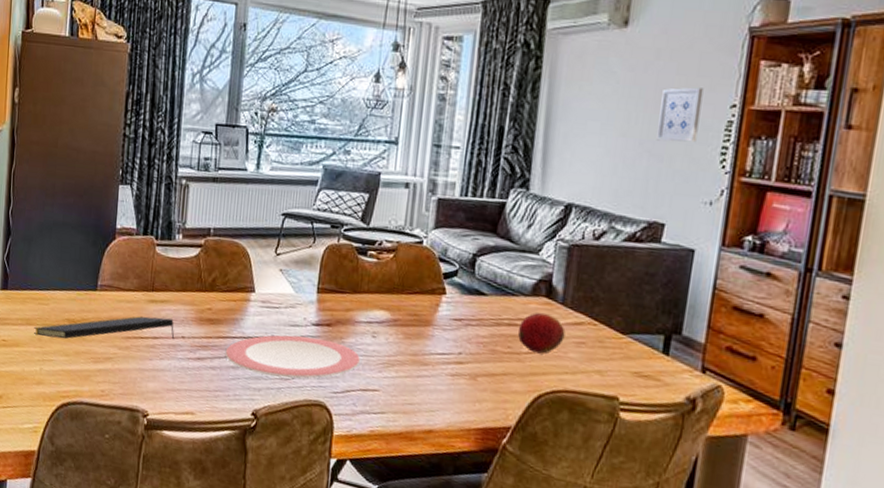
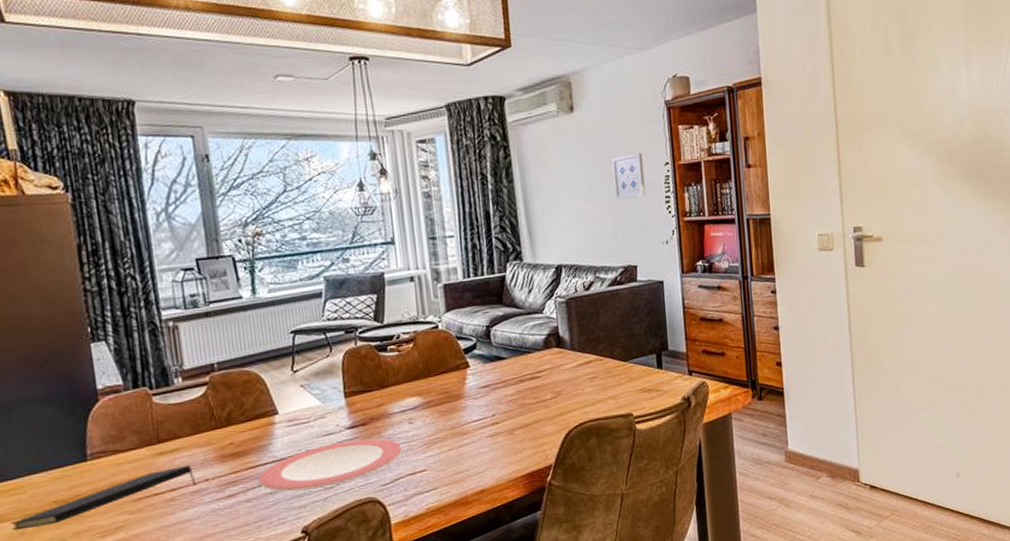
fruit: present [517,312,566,354] -> none [539,360,580,397]

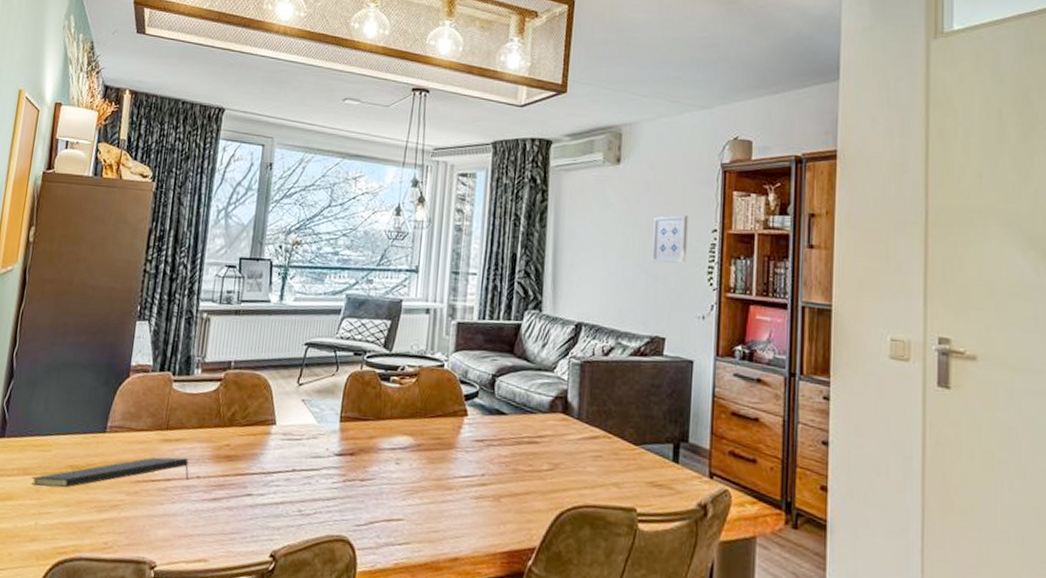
plate: present [258,438,403,492] -> none [242,467,385,514]

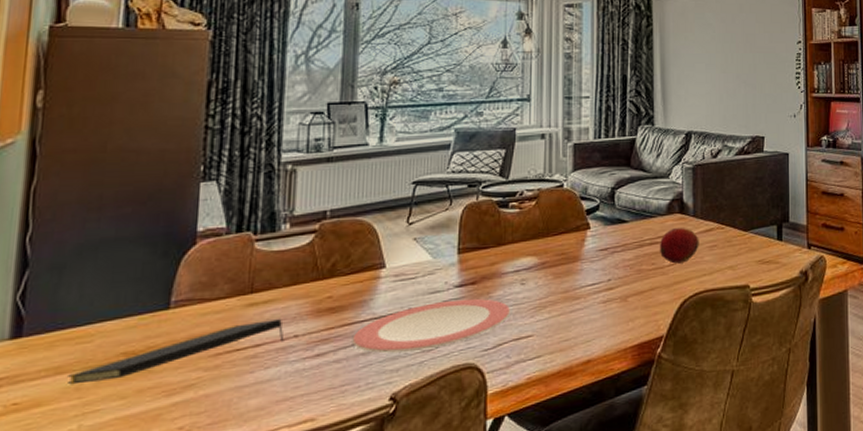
plate: none [242,467,385,514] -> present [352,298,511,354]
fruit: none [537,428,583,470] -> present [659,227,699,264]
wall art: present [652,215,688,264] -> none [748,31,777,73]

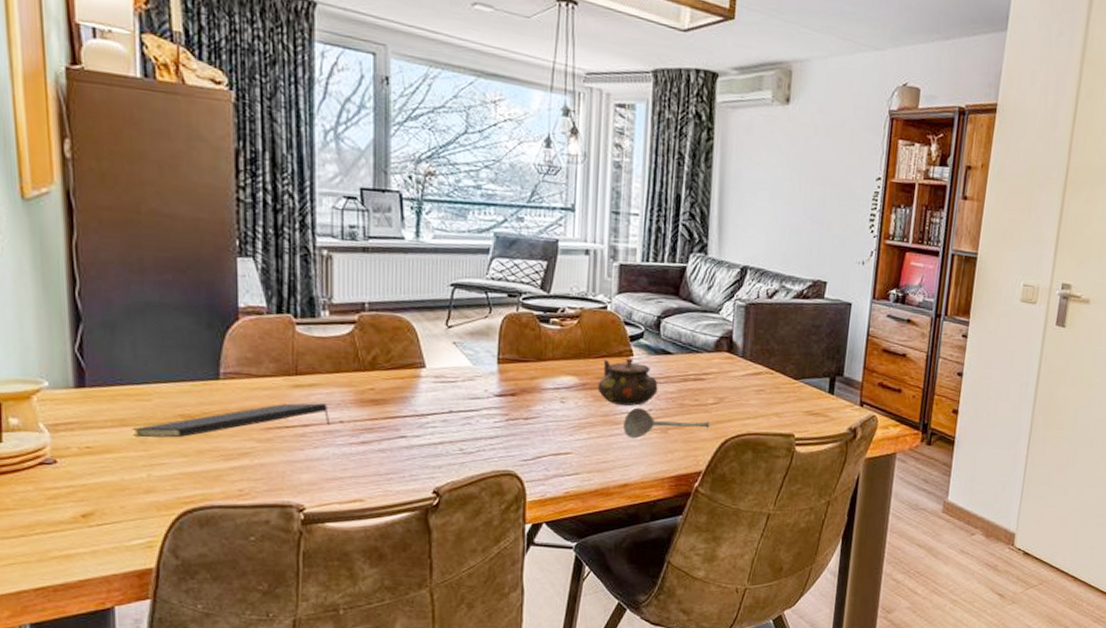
plate: present [352,298,511,354] -> none [395,408,551,452]
teapot: none [557,231,616,279] -> present [597,357,658,406]
soupspoon: none [584,279,668,312] -> present [623,407,710,439]
fruit: present [659,227,699,264] -> none [703,366,746,404]

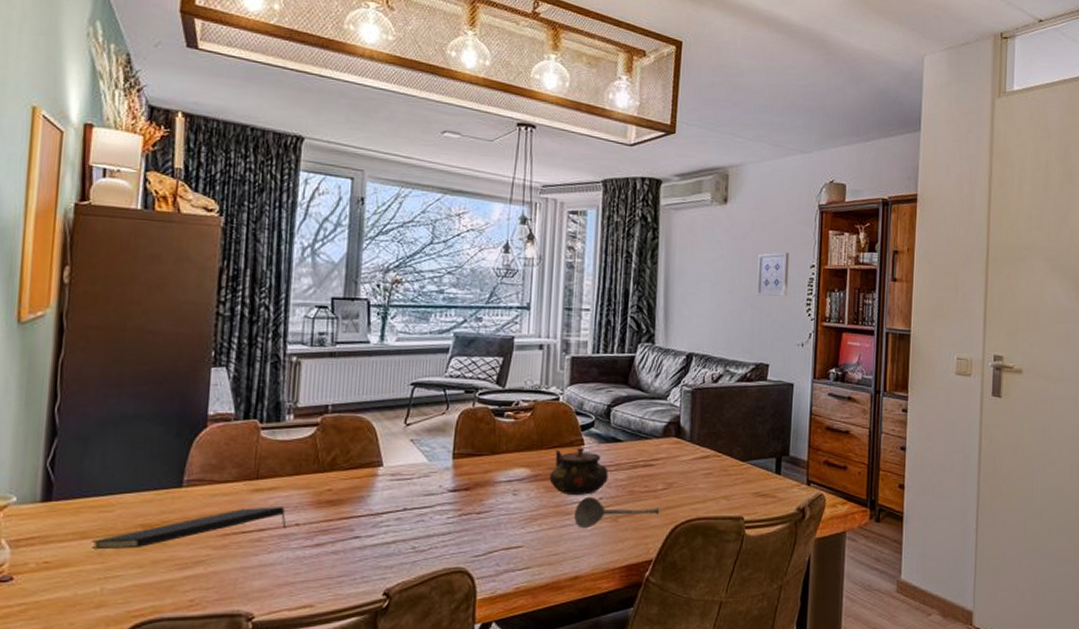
wall art: none [817,161,855,211] -> present [757,252,789,297]

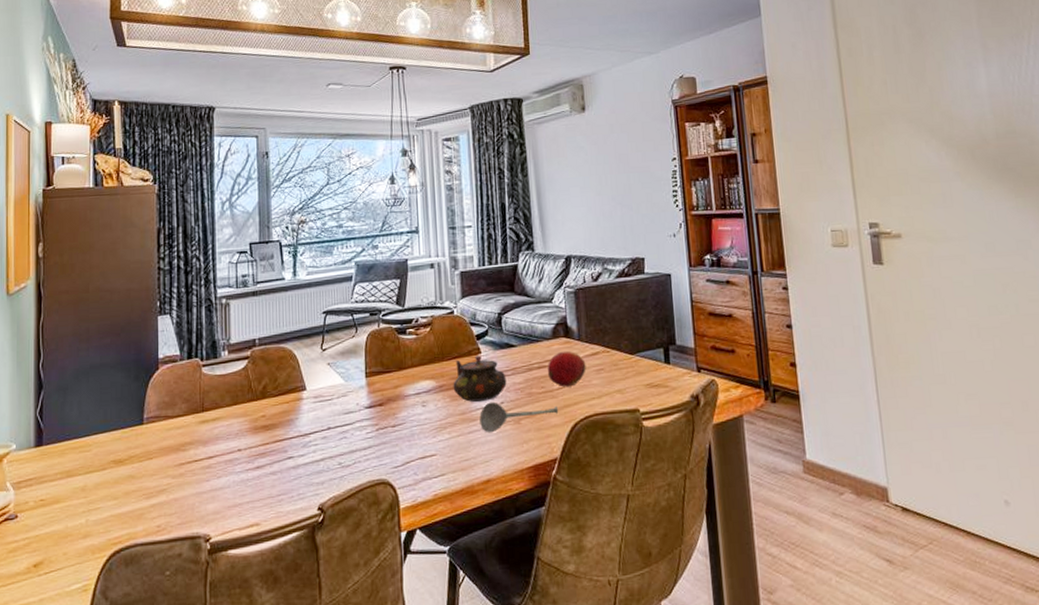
notepad: present [90,507,287,550] -> none [75,435,231,486]
fruit: none [652,451,695,488] -> present [547,351,586,387]
wall art: present [757,252,789,297] -> none [621,149,653,194]

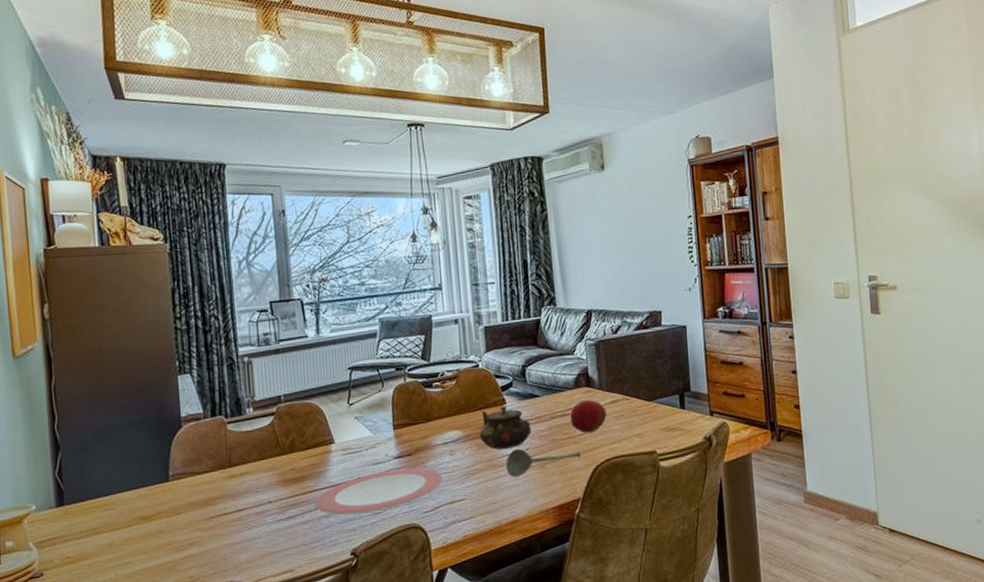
plate: none [284,419,415,468] -> present [314,468,444,516]

